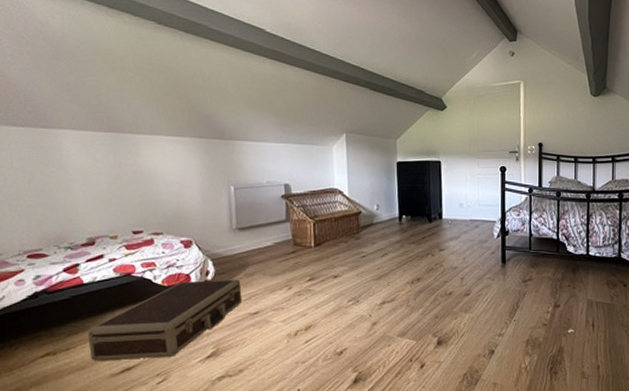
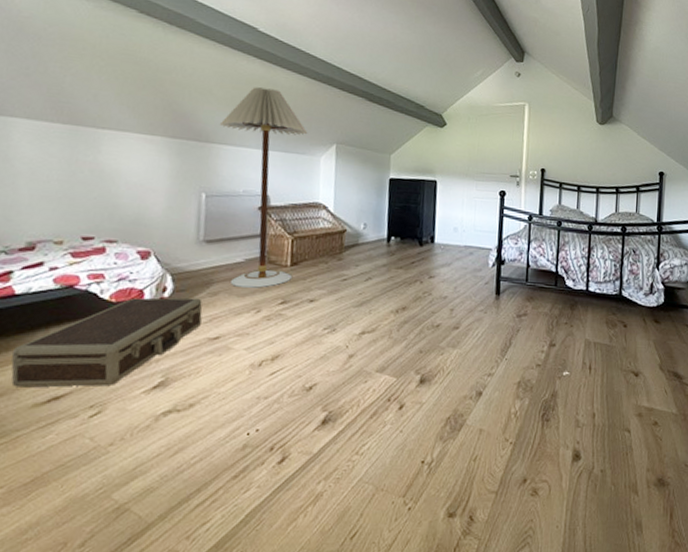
floor lamp: none [239,85,319,268] -> present [219,87,308,288]

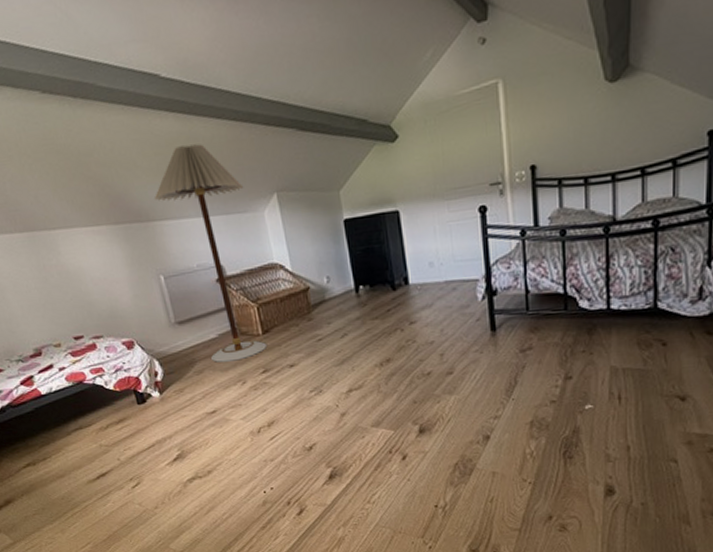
suitcase: present [11,297,203,388] -> none [57,378,197,469]

